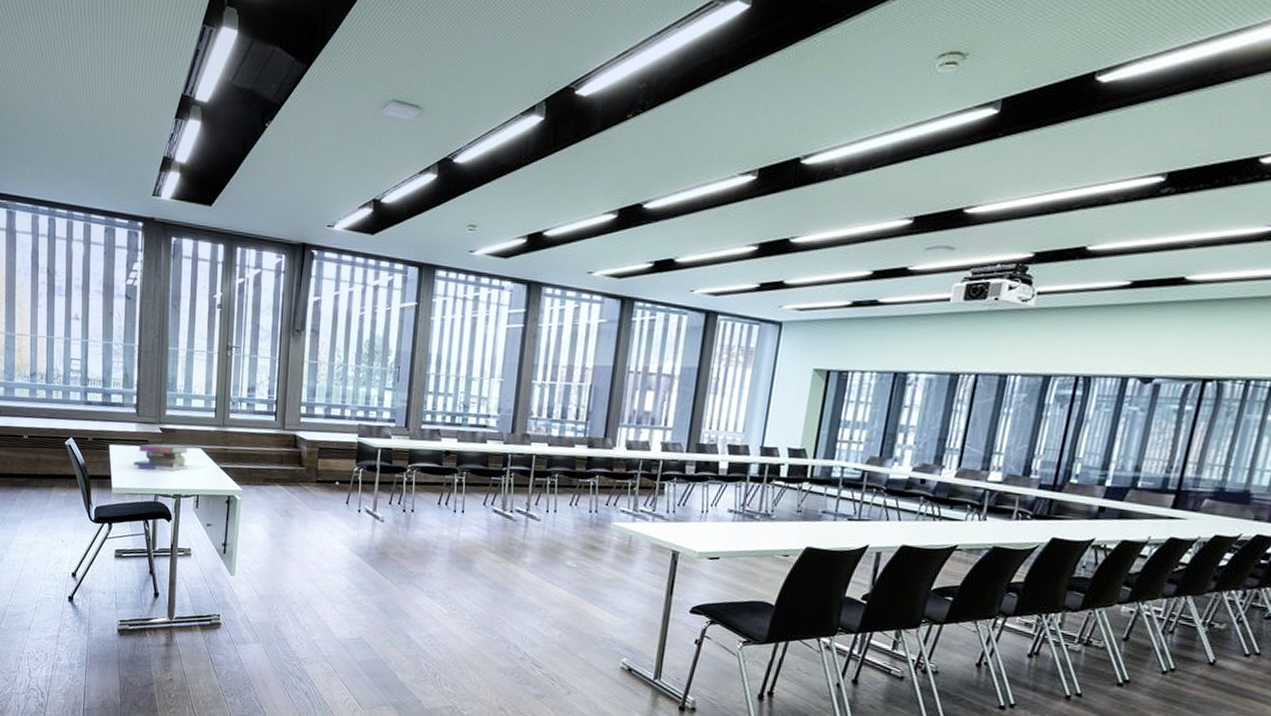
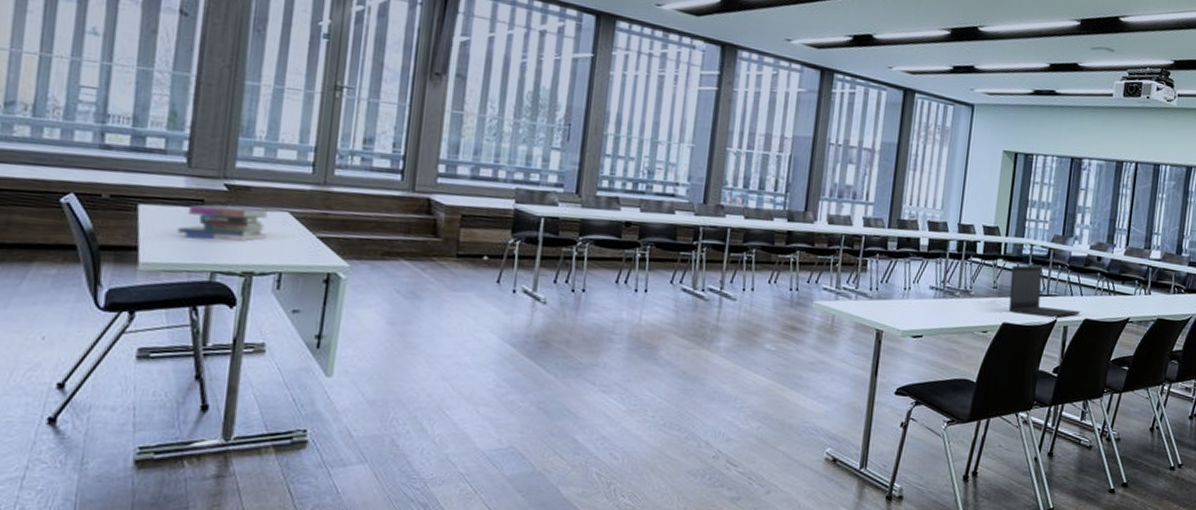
laptop: none [813,488,898,544] -> present [1008,265,1081,318]

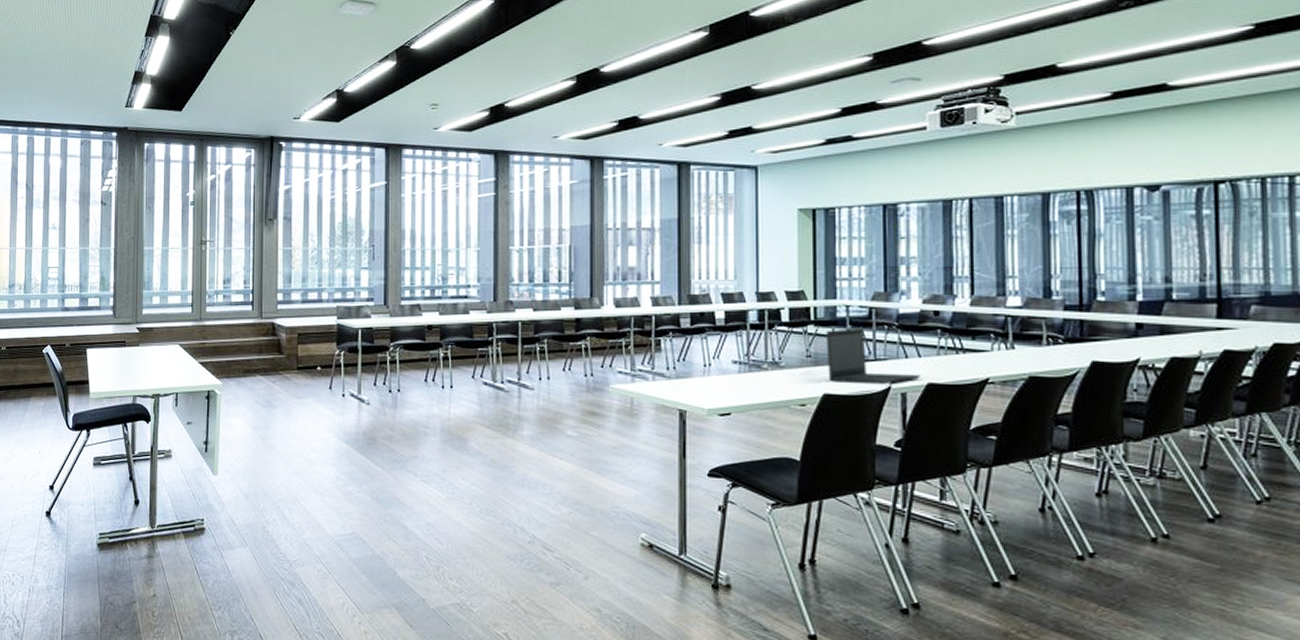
books: present [177,204,268,242] -> none [111,343,166,372]

